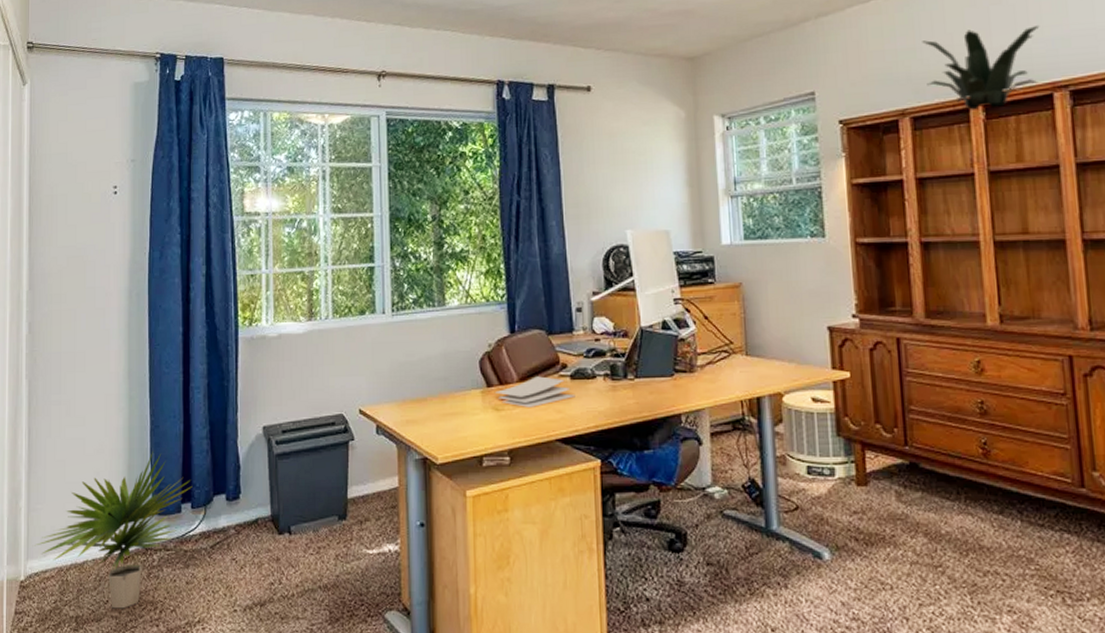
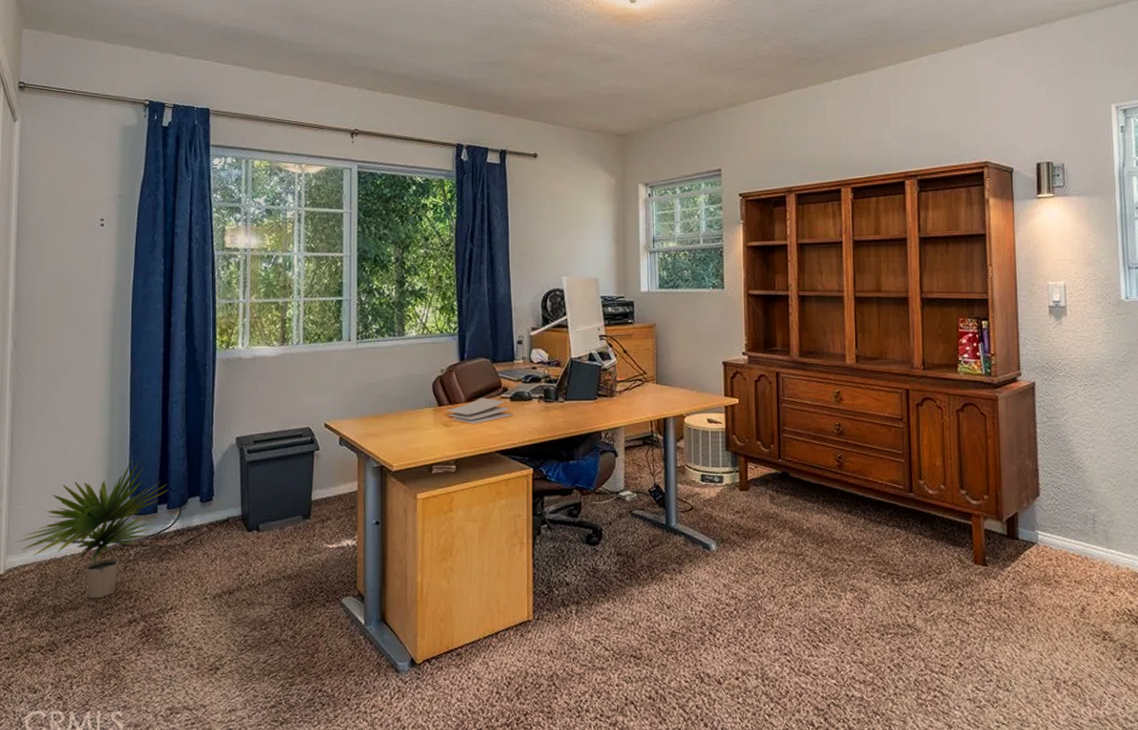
plant: present [922,26,1040,110] -> none [807,126,898,191]

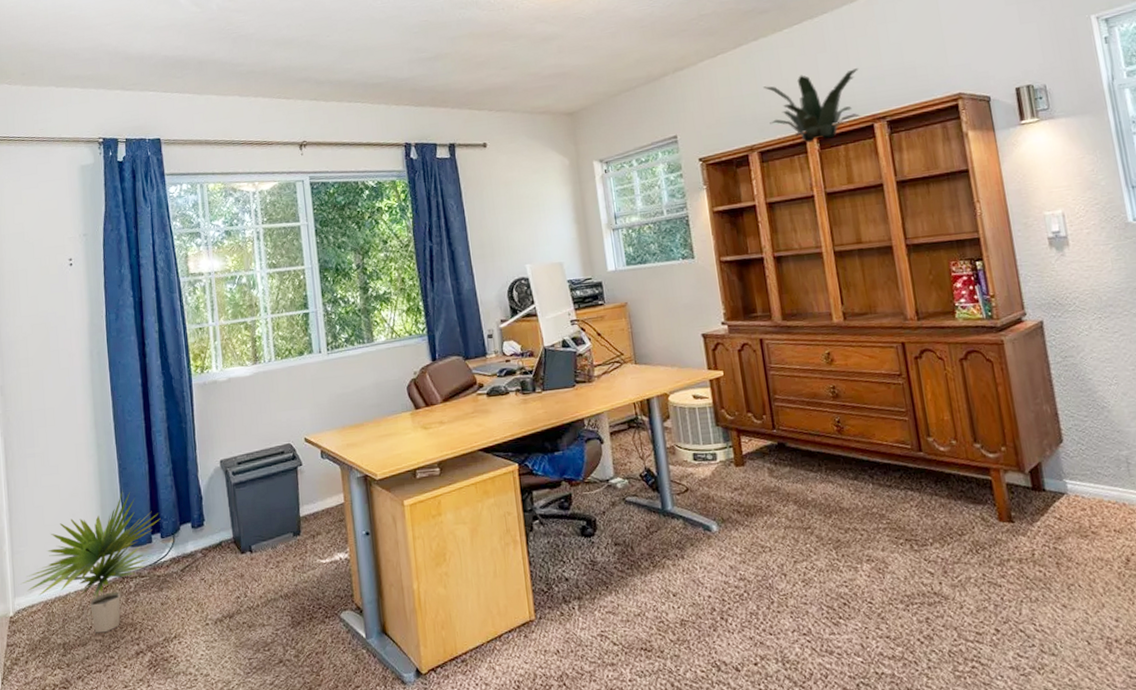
papers: present [444,398,514,424] -> none [422,396,493,424]
plant: none [807,126,898,191] -> present [763,68,861,143]

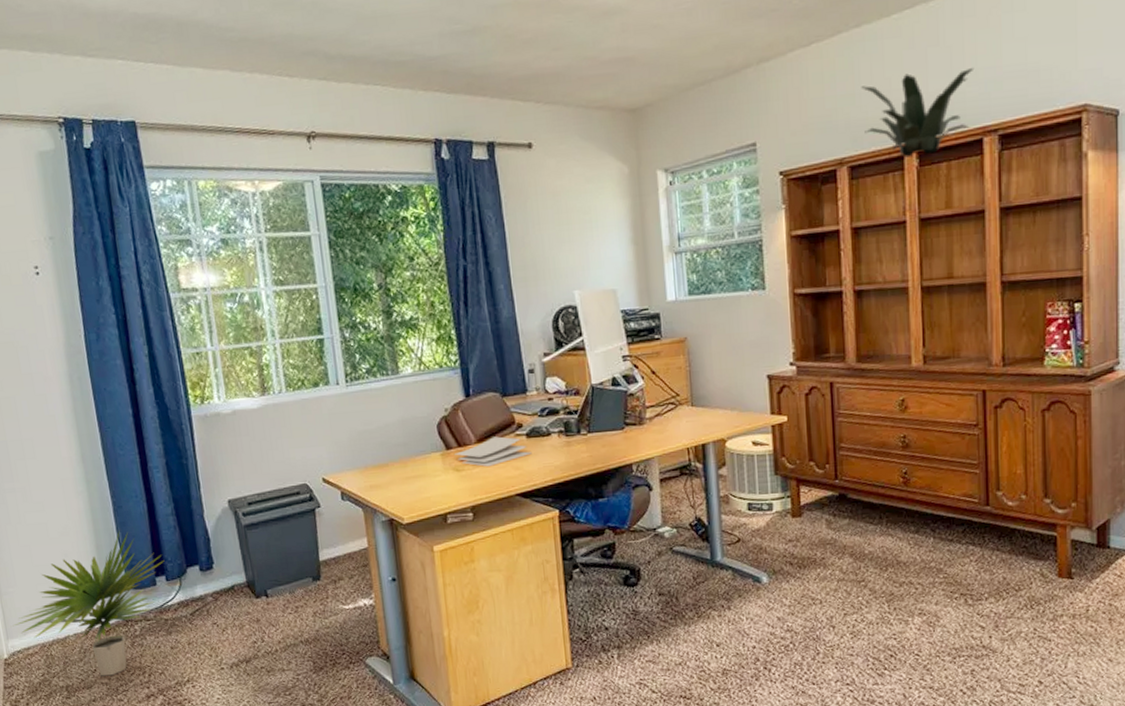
papers: none [422,396,493,424] -> present [453,436,532,467]

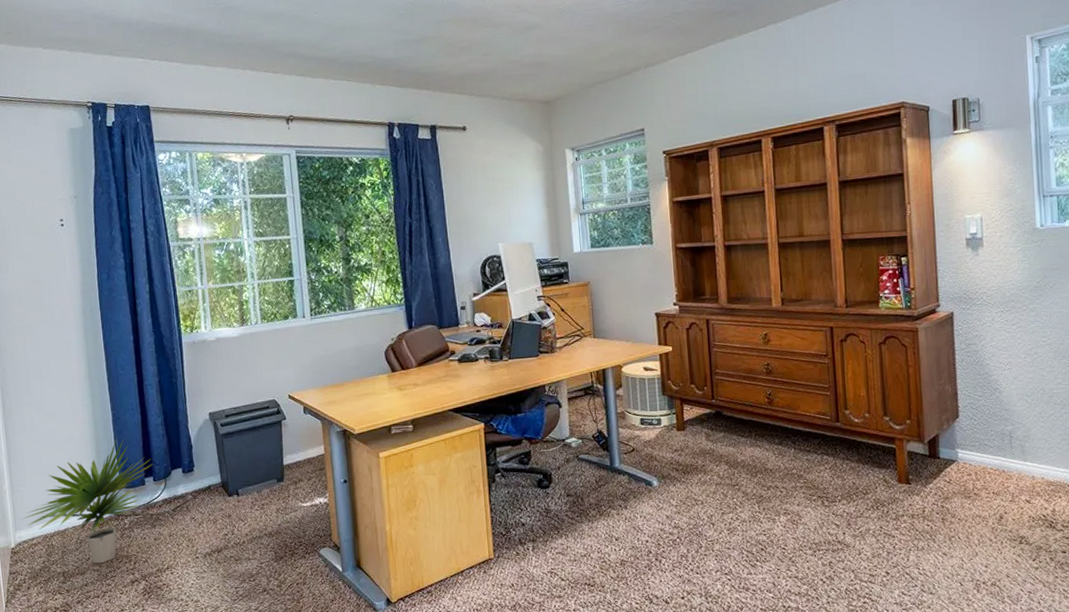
papers: present [453,436,532,467] -> none [398,361,463,386]
plant: present [861,68,975,158] -> none [726,73,815,141]

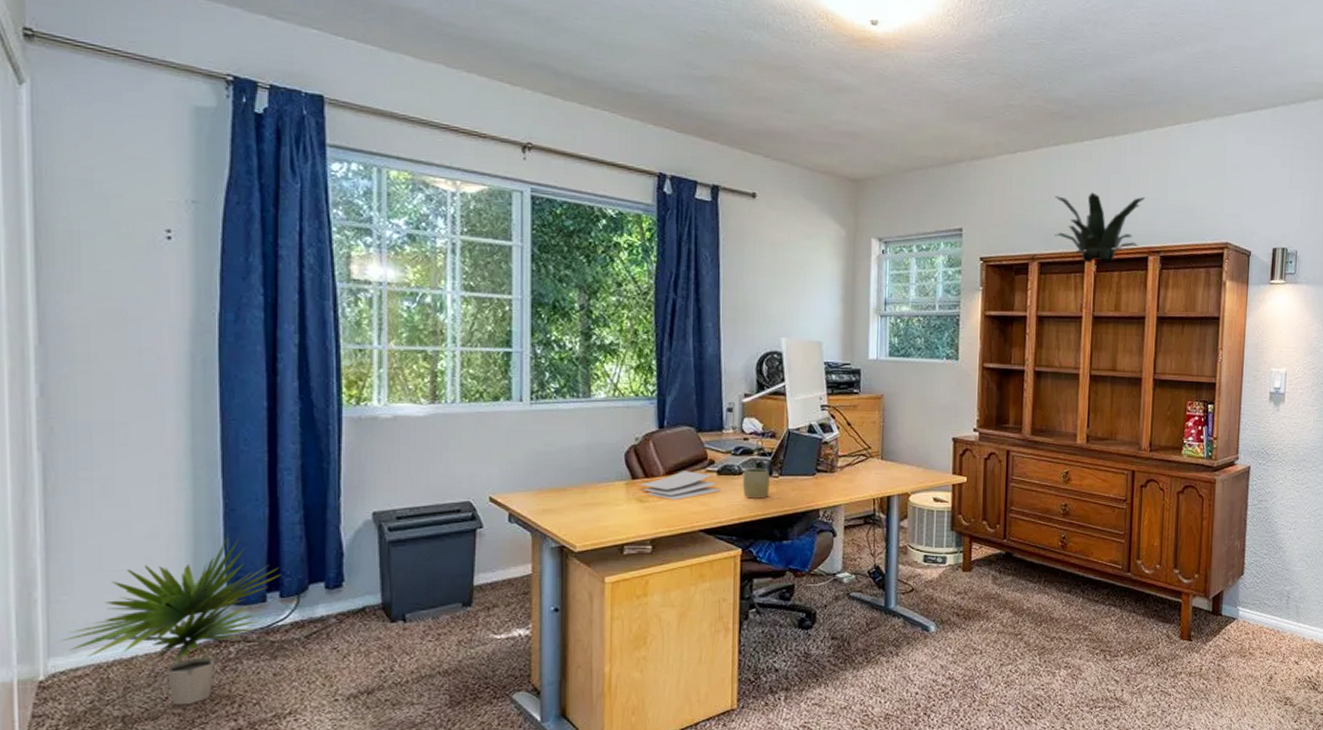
papers: none [398,361,463,386] -> present [639,471,721,500]
mug: none [479,354,502,381] -> present [742,467,771,499]
plant: none [726,73,815,141] -> present [1055,192,1146,264]

